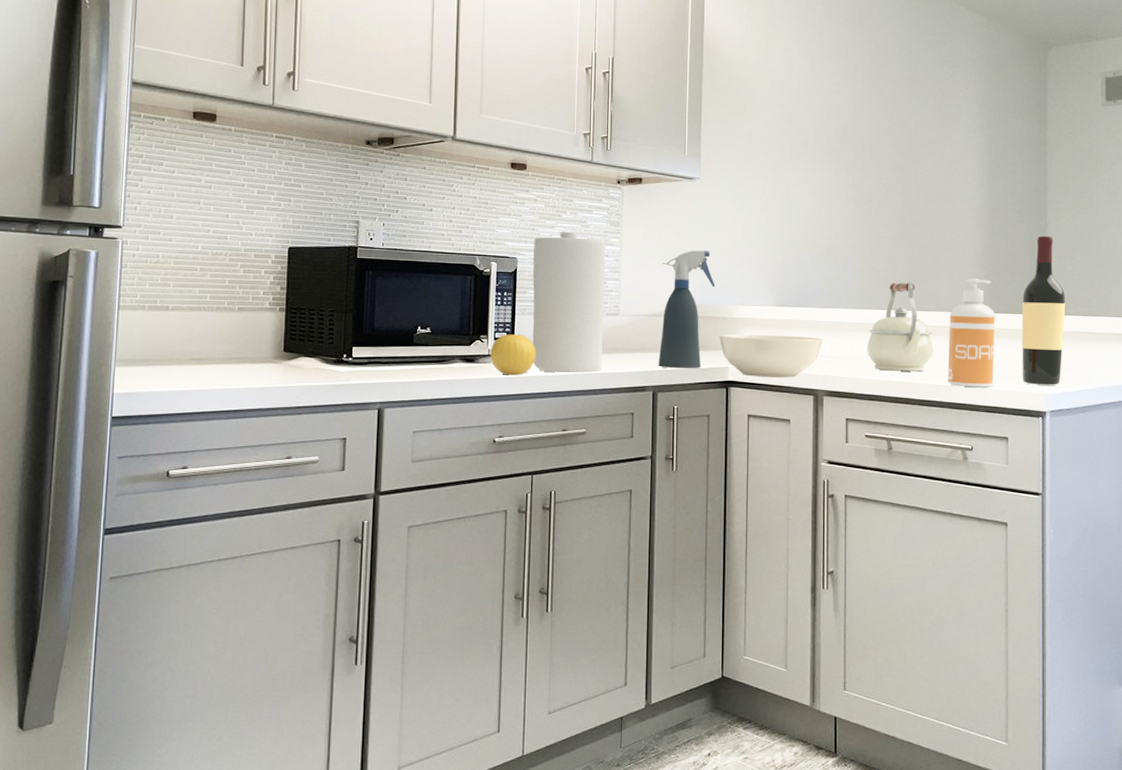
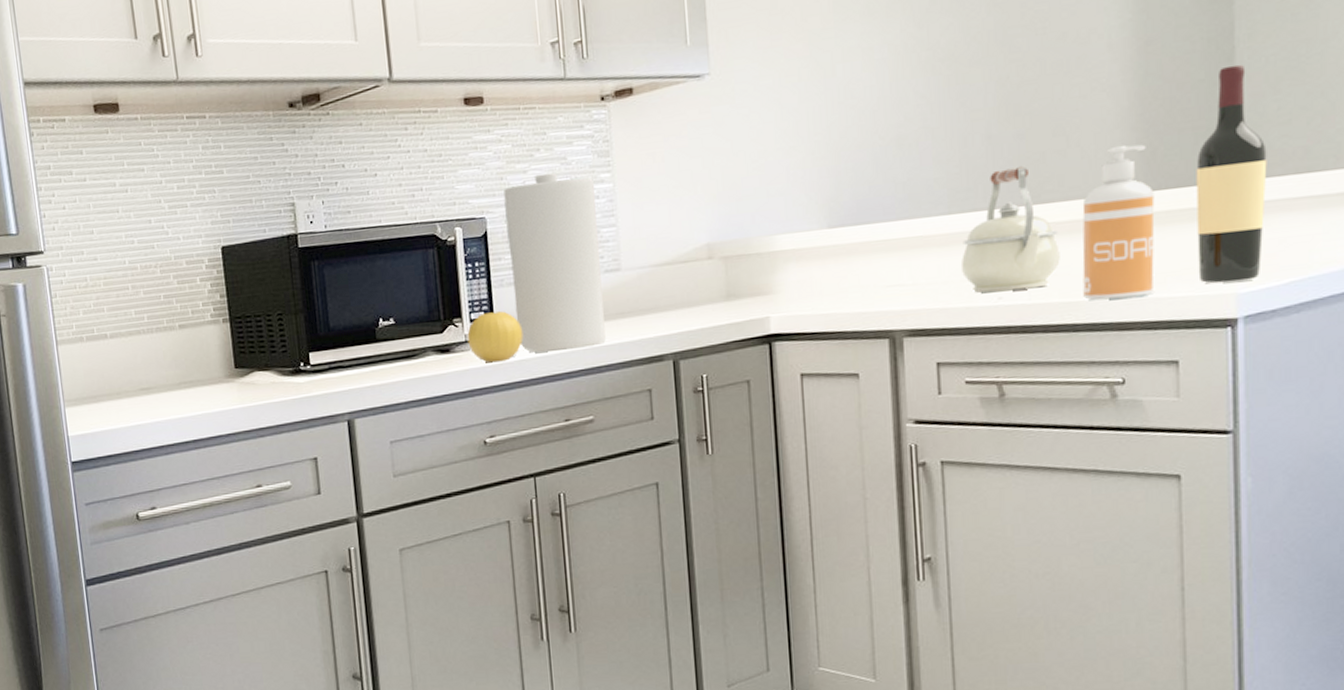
spray bottle: present [658,250,715,369] -> none [670,169,743,329]
bowl: present [718,334,823,378] -> none [753,261,898,325]

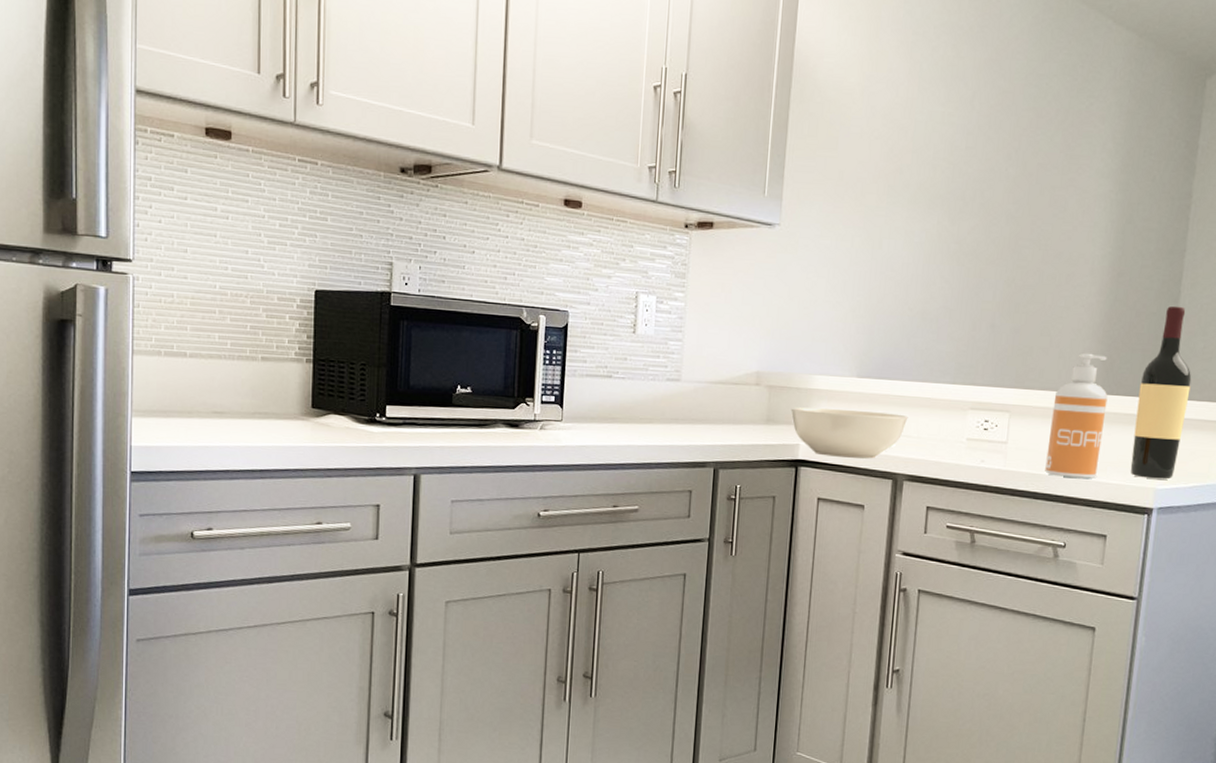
fruit: present [467,311,524,363] -> none [536,397,587,445]
paper towel holder: present [503,172,606,354] -> none [583,282,668,445]
bowl: none [753,261,898,325] -> present [790,407,908,459]
kettle: present [960,165,1060,293] -> none [956,354,1033,458]

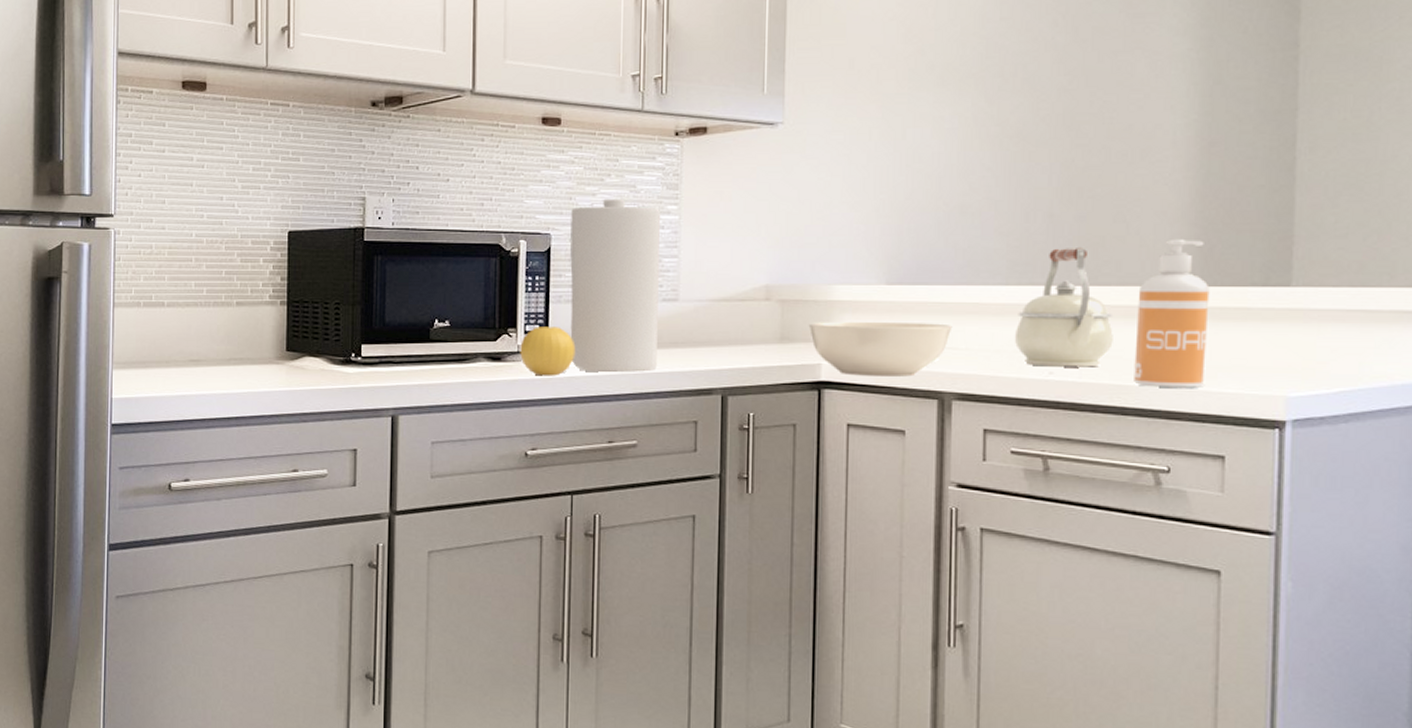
fruit: none [536,397,587,445] -> present [520,327,576,376]
paper towel holder: none [583,282,668,445] -> present [570,198,660,373]
kettle: none [956,354,1033,458] -> present [1014,246,1113,367]
wine bottle: present [1130,306,1192,480] -> none [1249,175,1323,385]

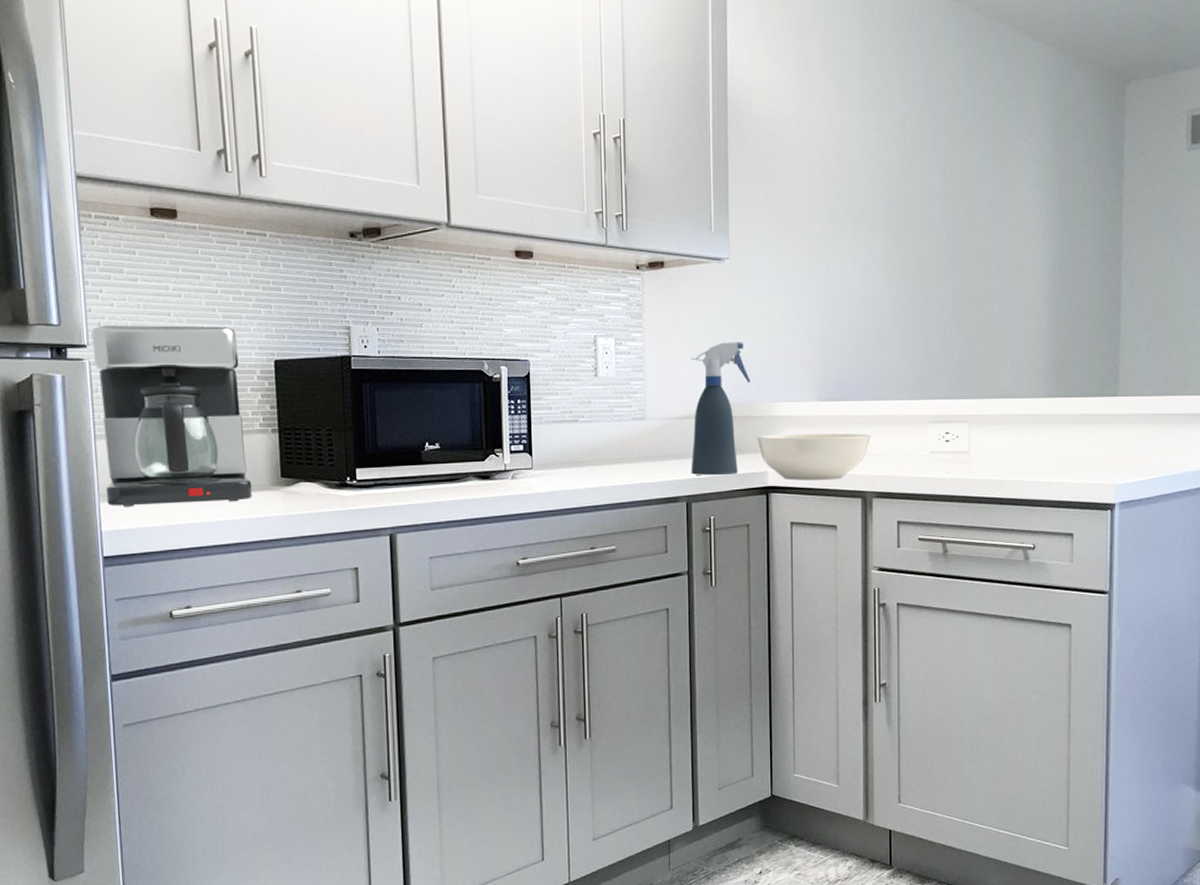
coffee maker: none [118,196,257,376] -> present [91,325,252,507]
fruit: present [520,327,576,376] -> none [507,446,558,492]
paper towel holder: present [570,198,660,373] -> none [547,327,630,487]
spray bottle: none [728,216,804,367] -> present [691,342,750,476]
kettle: present [1014,246,1113,367] -> none [919,366,993,467]
soap dispenser: present [1134,238,1210,388] -> none [1008,358,1061,481]

